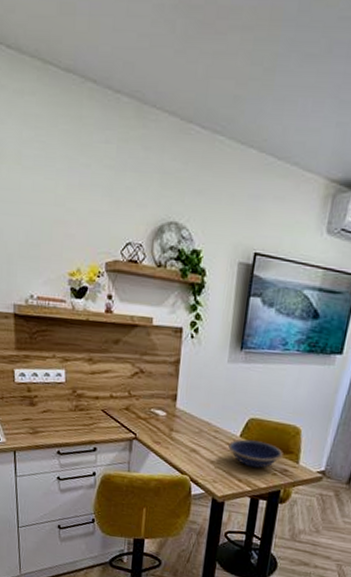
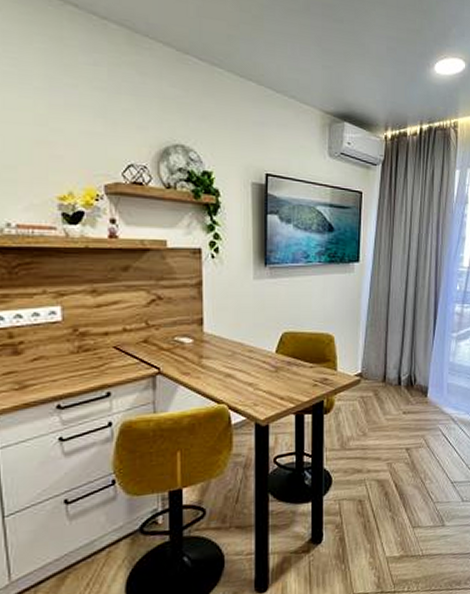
bowl: present [228,439,283,468] -> none [265,354,321,382]

